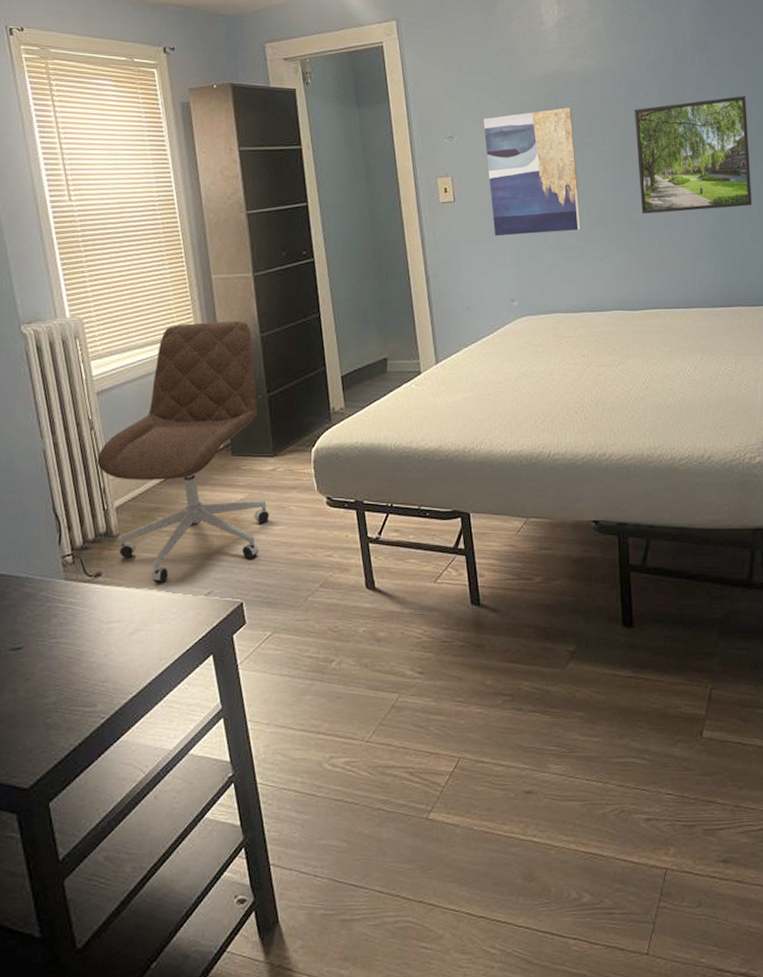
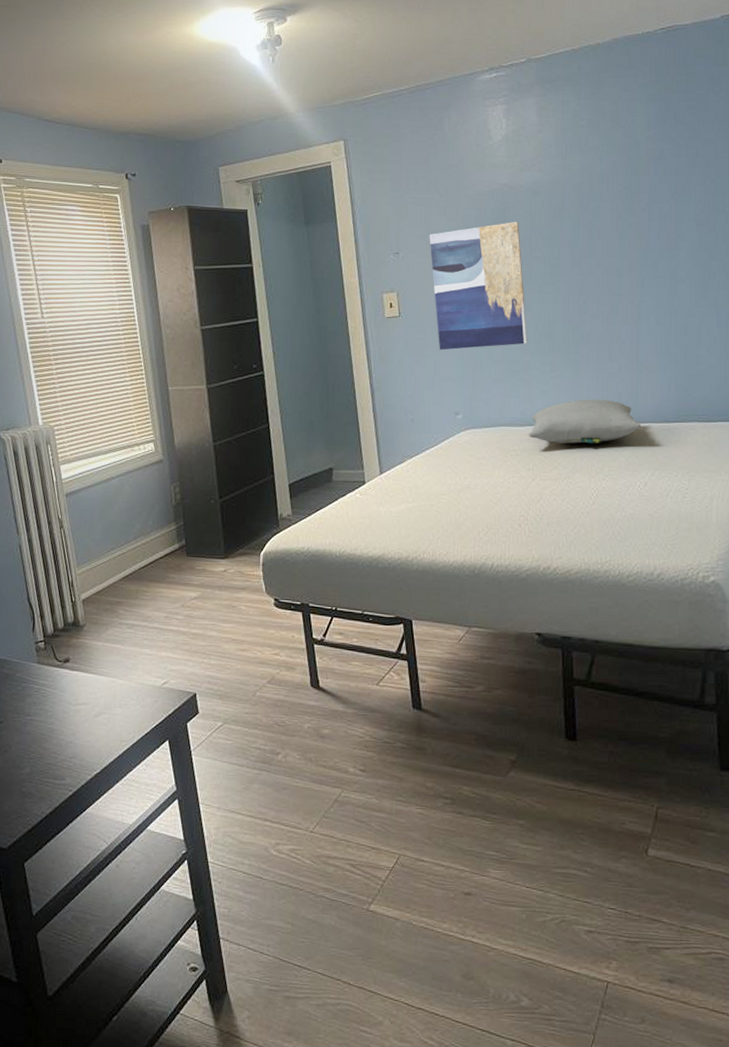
office chair: present [97,320,270,583] -> none [66,430,222,671]
pillow: none [584,285,690,330] -> present [529,399,641,444]
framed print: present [634,96,753,214] -> none [584,205,710,328]

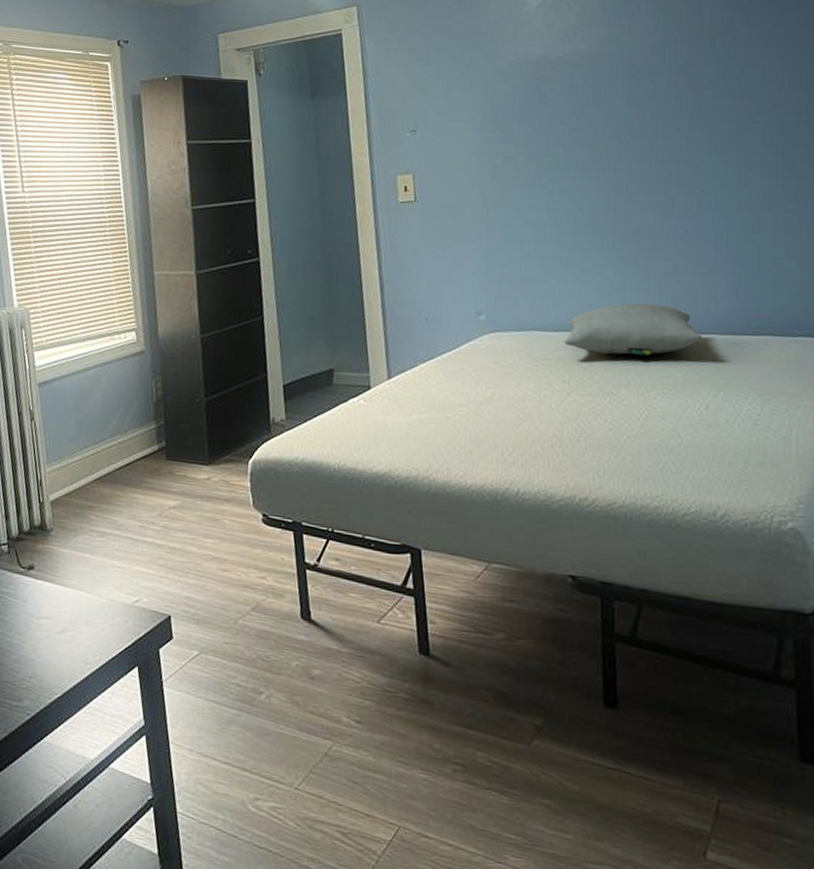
wall art: present [429,222,527,350] -> none [451,98,565,241]

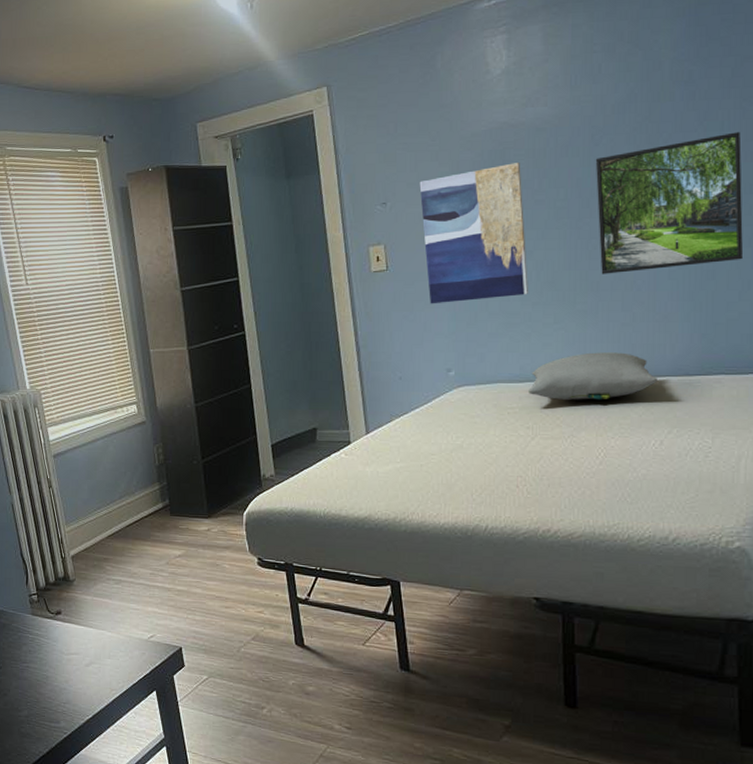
wall art: none [451,98,565,241] -> present [419,163,528,304]
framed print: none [634,82,789,221] -> present [595,132,744,274]

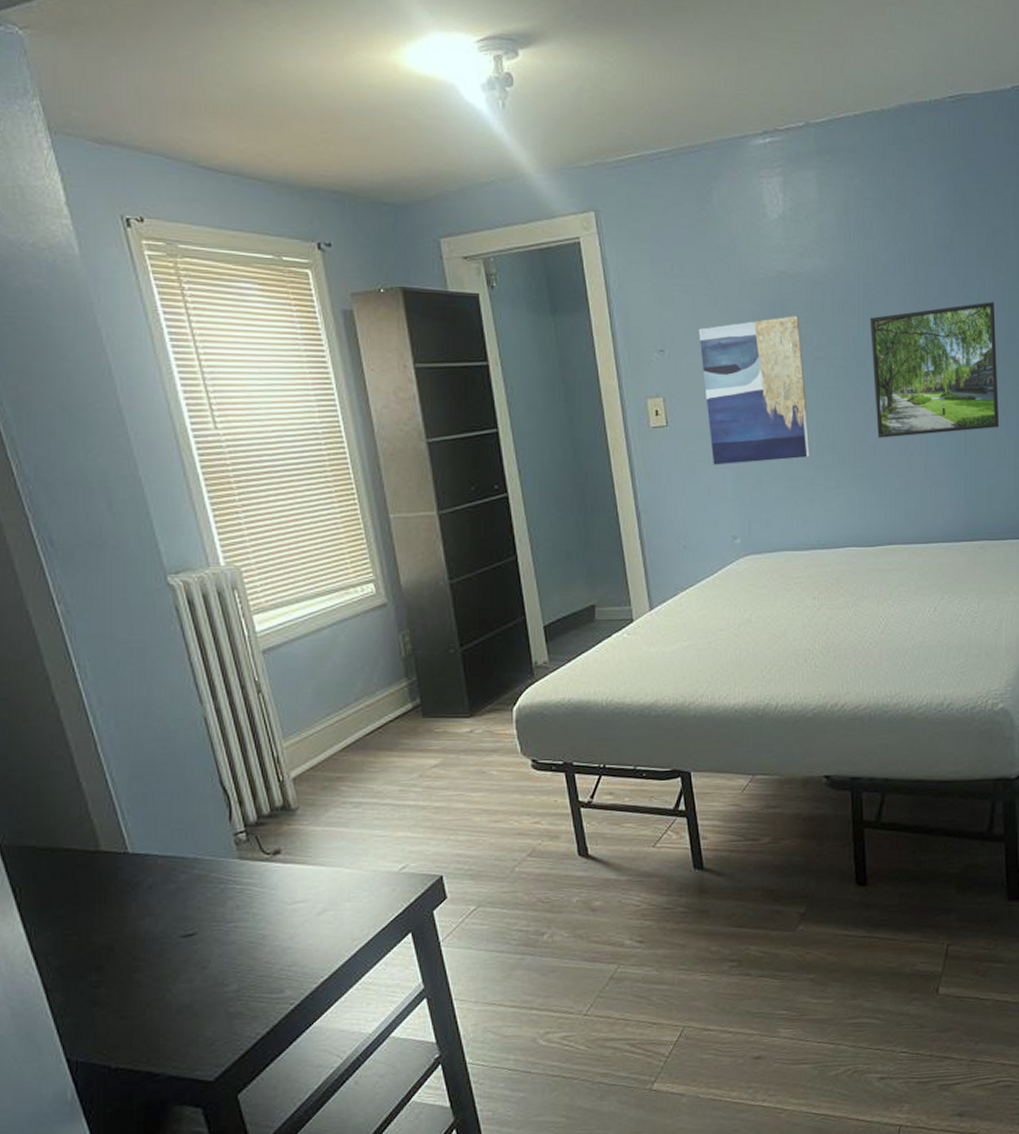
pillow: present [528,352,657,400] -> none [813,518,930,568]

